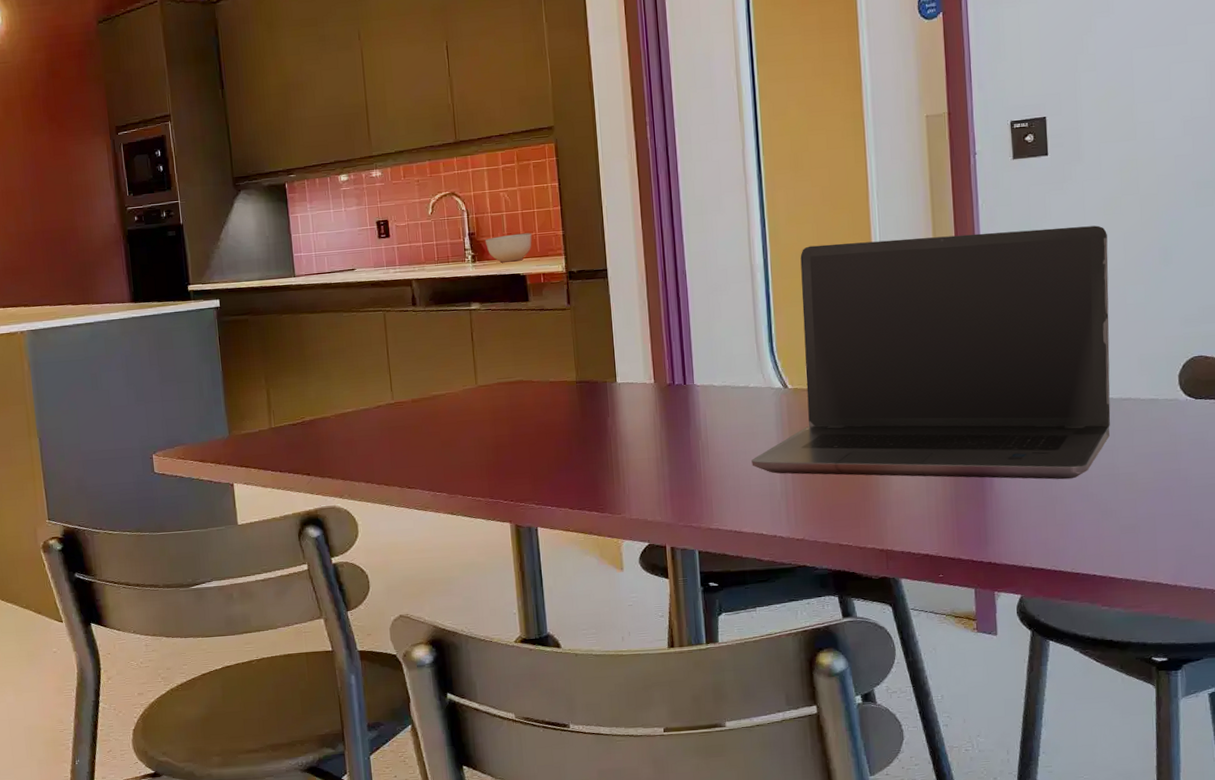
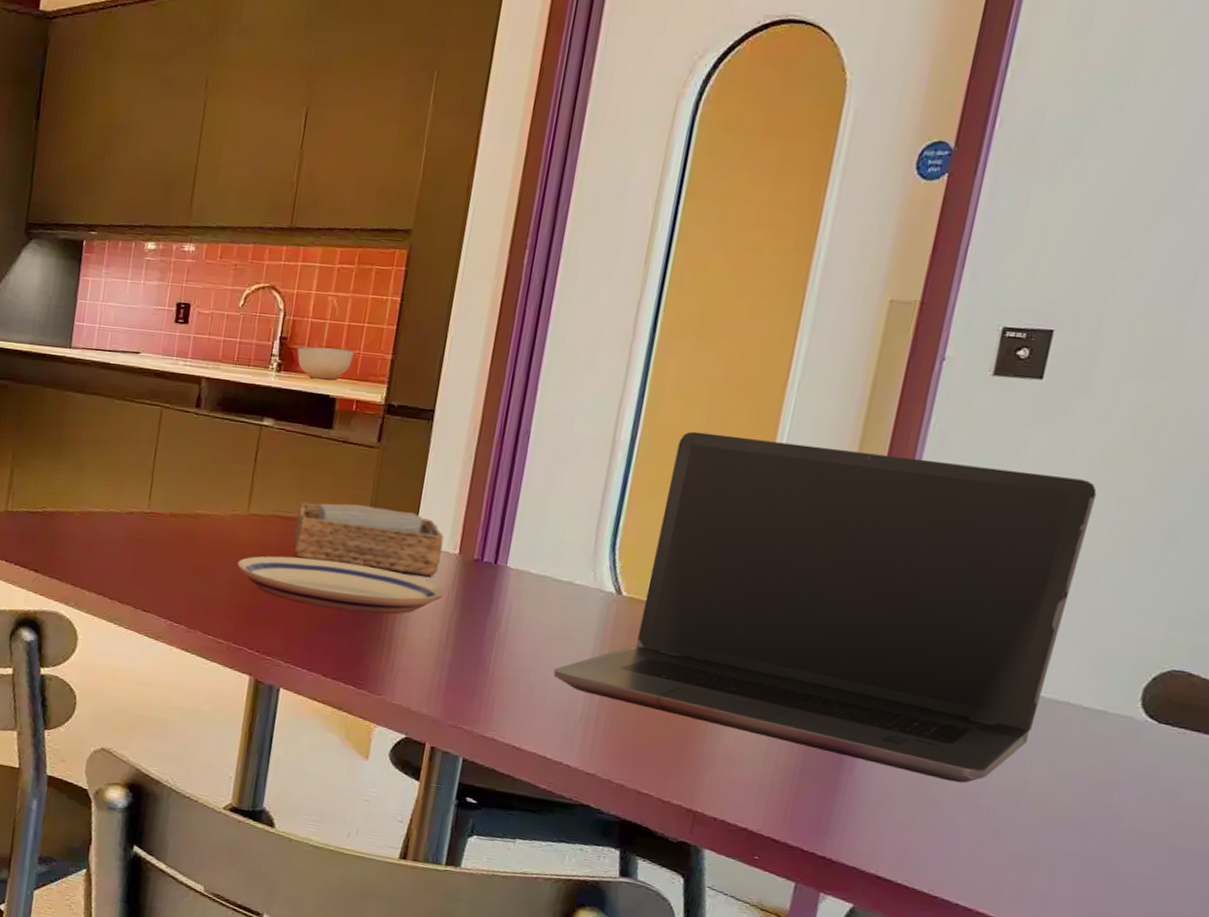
plate: none [478,408,651,452] -> present [237,556,445,615]
napkin holder: none [517,357,641,414] -> present [294,502,444,577]

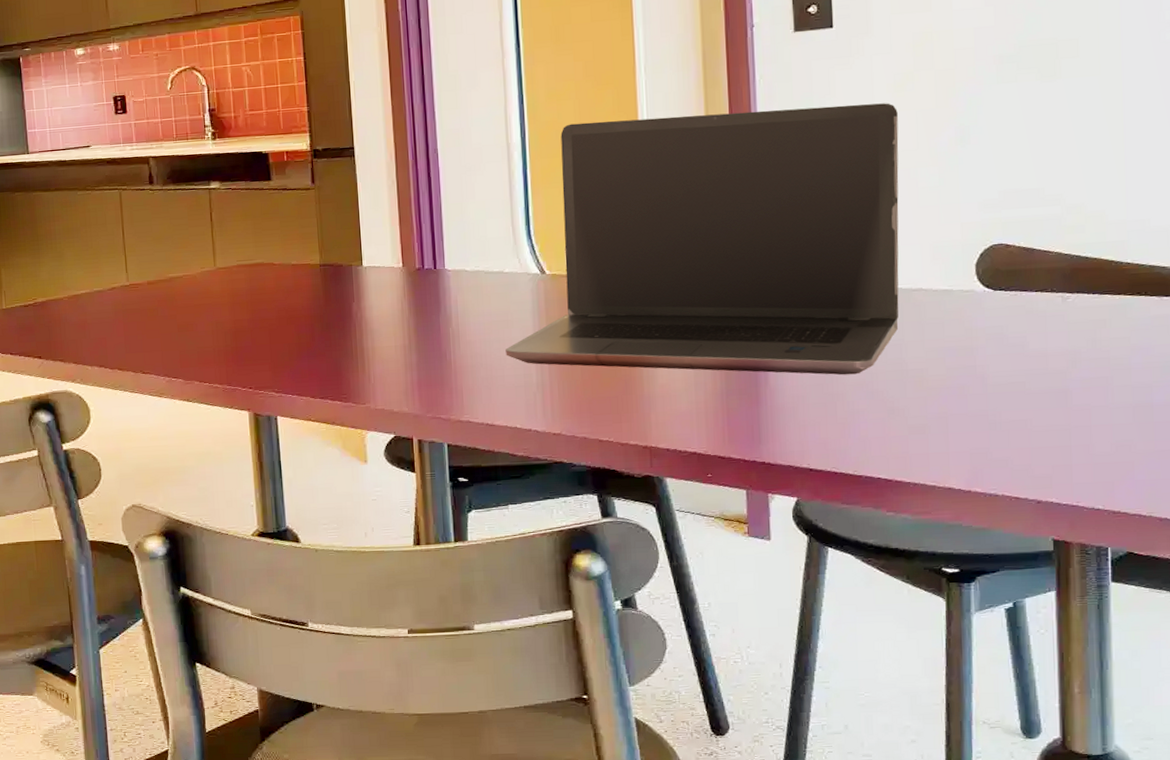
plate: present [237,556,445,615] -> none [216,293,399,338]
napkin holder: present [294,502,444,577] -> none [258,239,388,298]
bowl: present [297,346,356,380] -> none [225,109,276,140]

